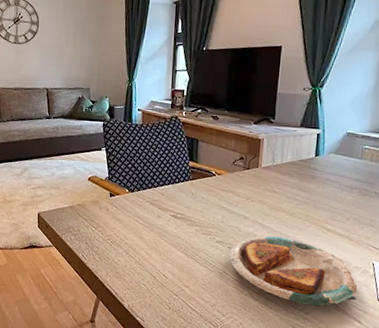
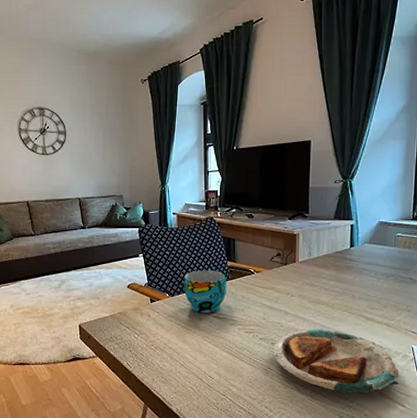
cup: none [144,168,188,212] -> present [184,270,227,313]

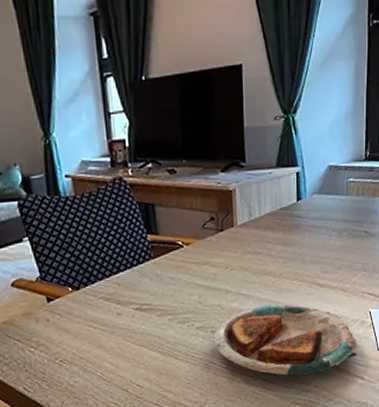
cup: present [184,270,227,313] -> none [91,248,150,307]

